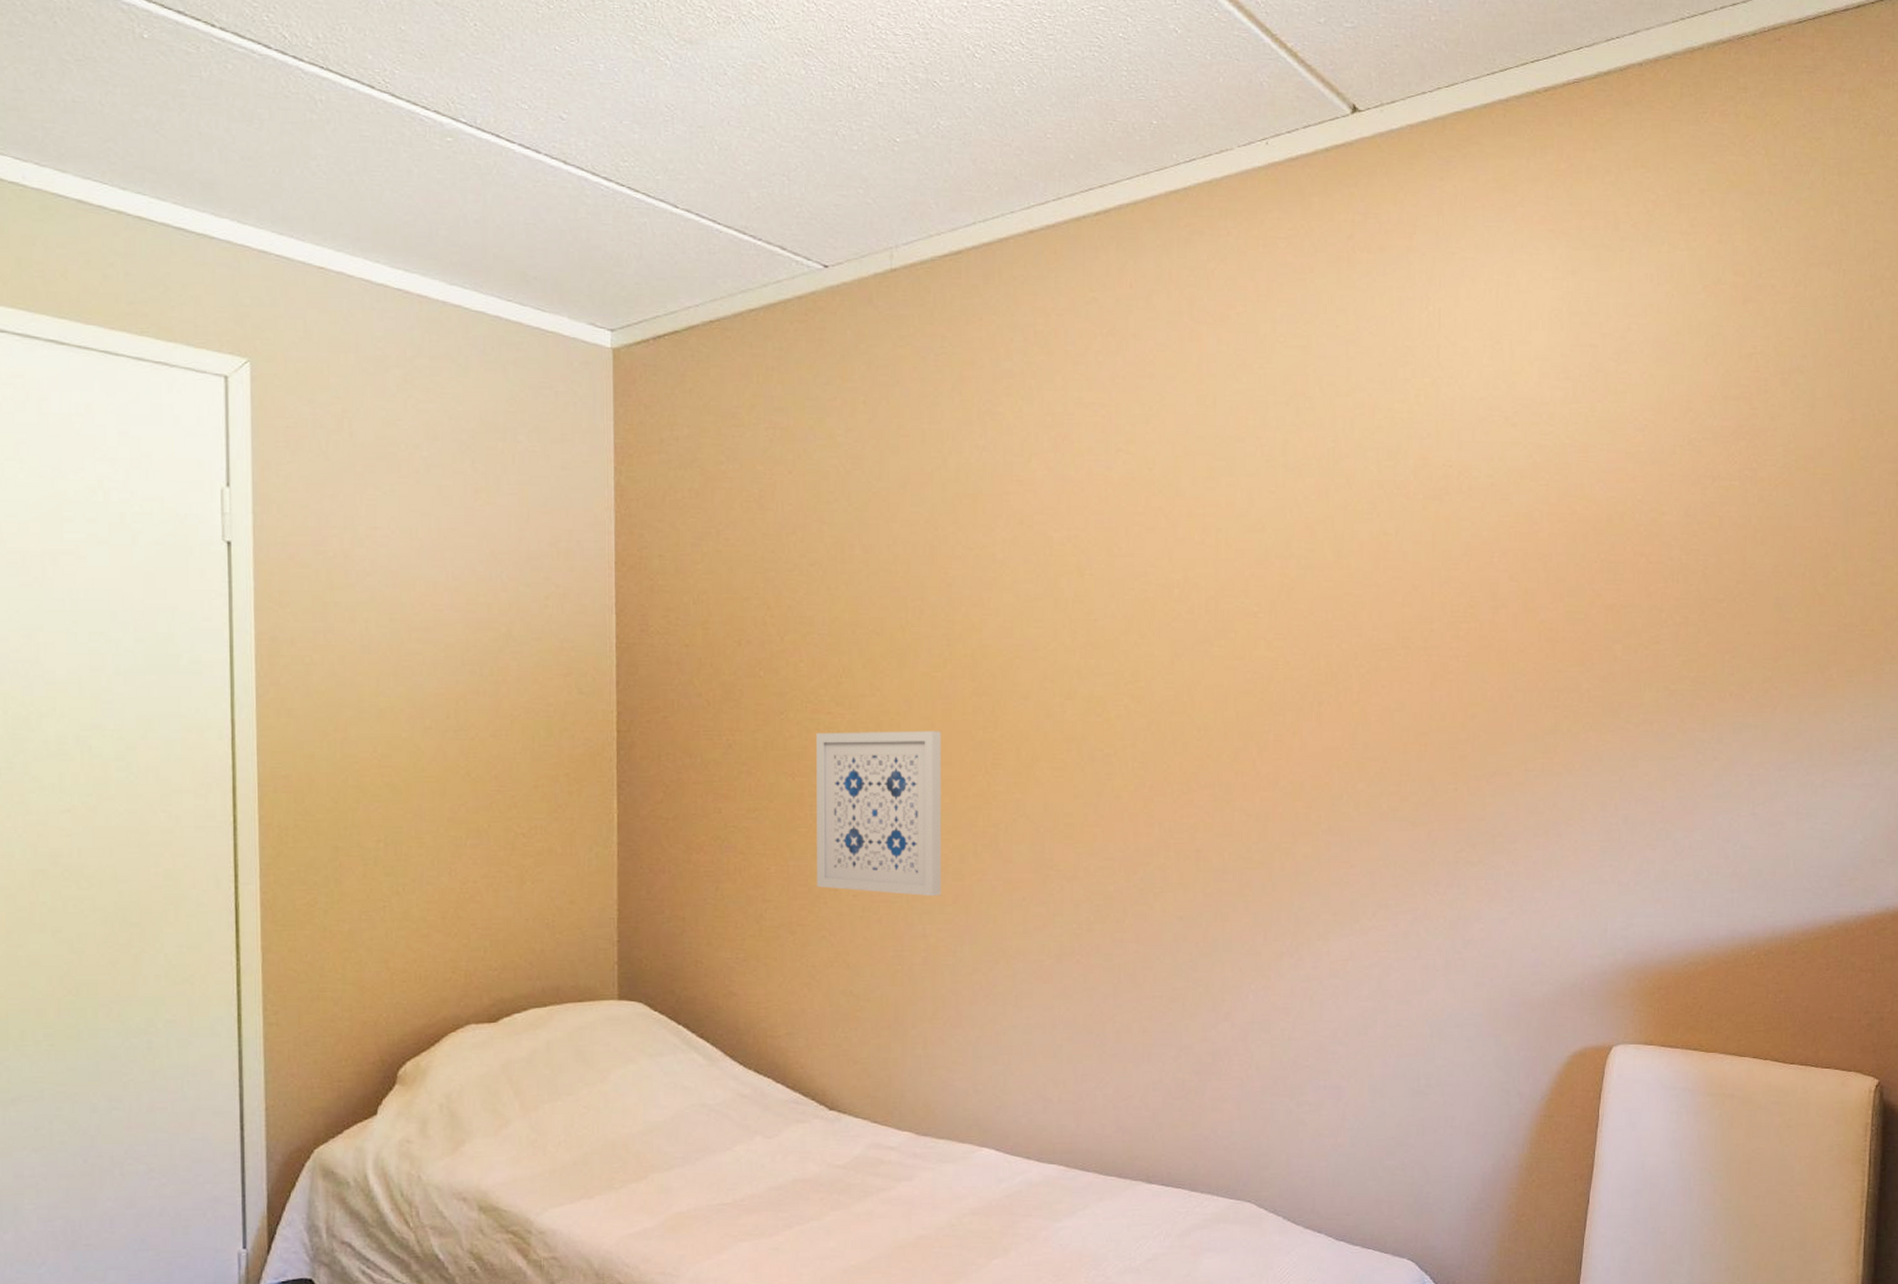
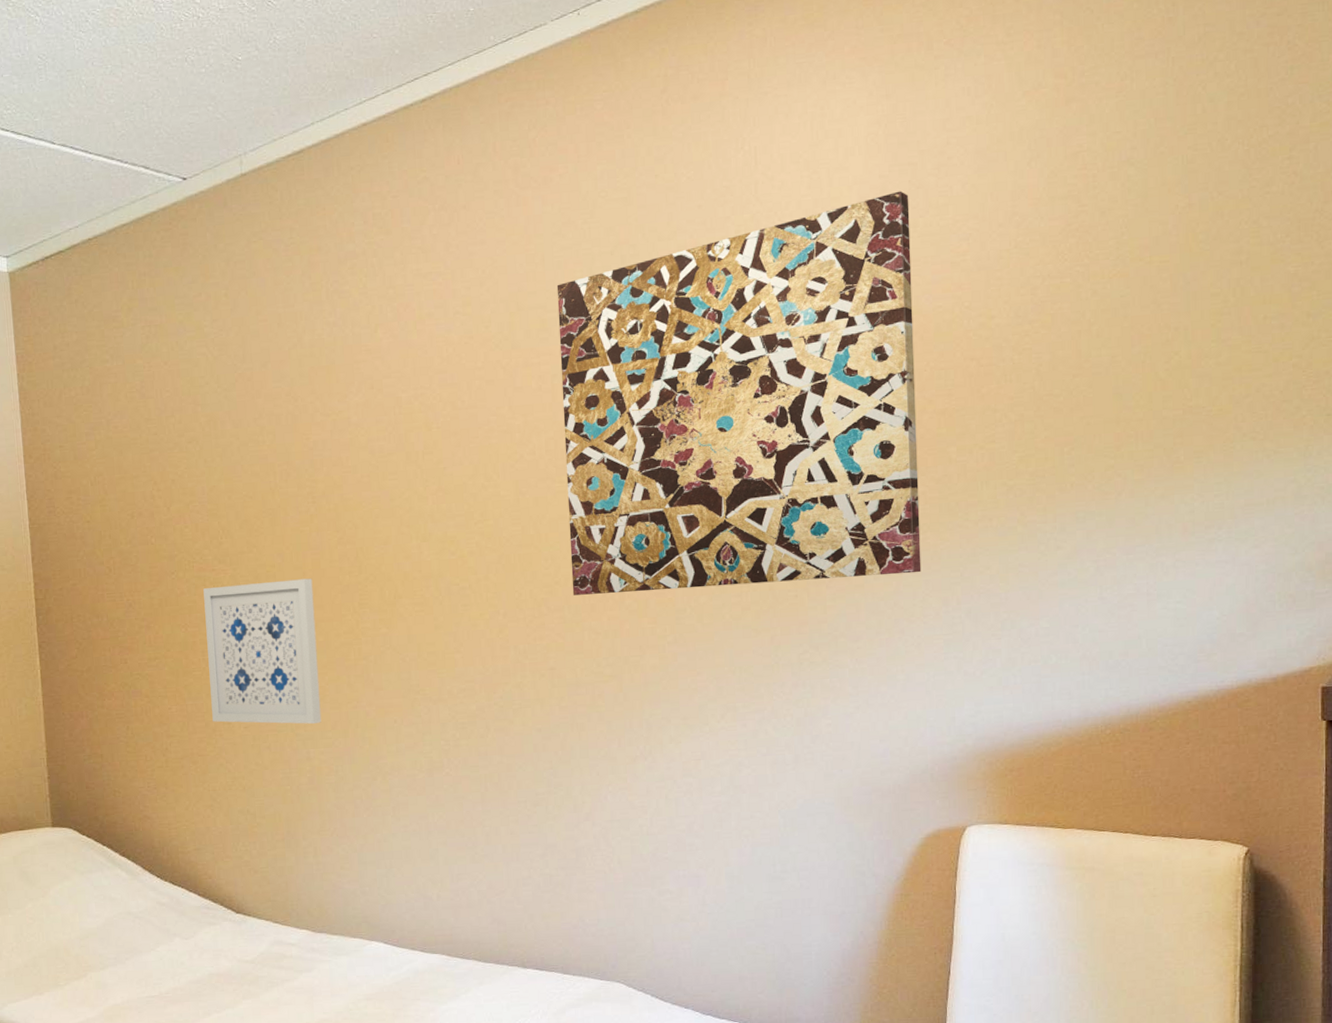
wall art: none [1225,372,1589,774] -> present [556,191,922,596]

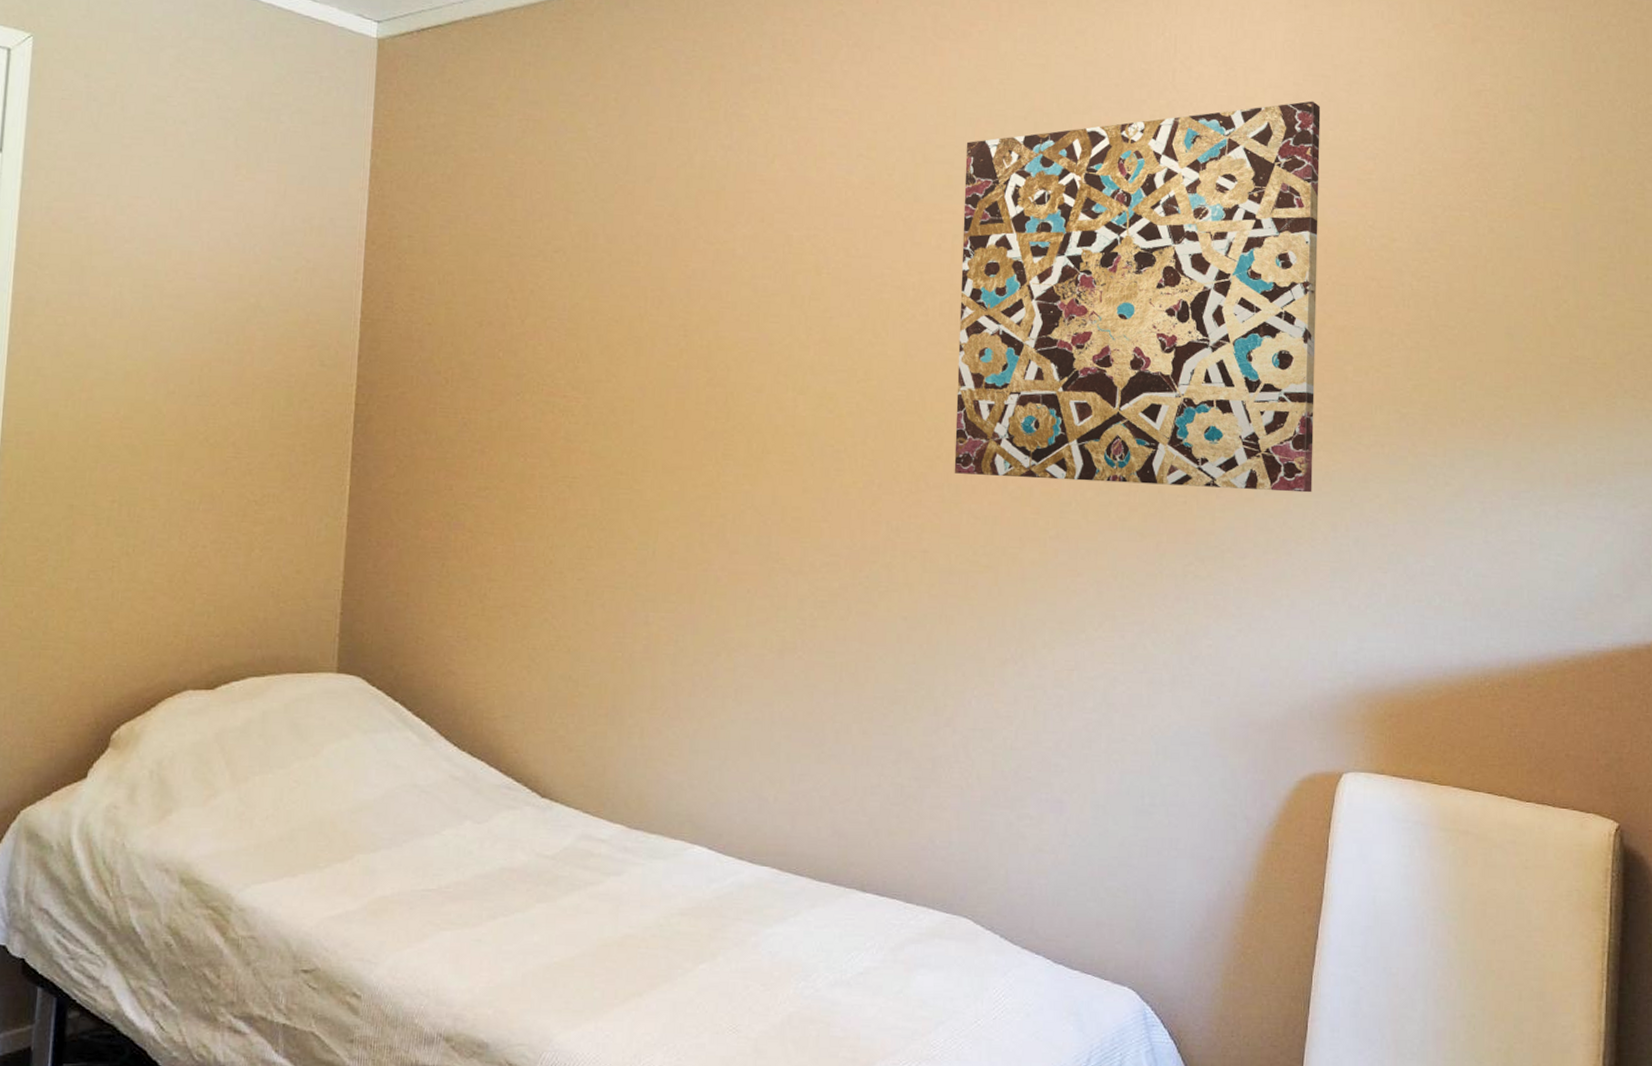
wall art: present [203,578,322,724] -> none [542,415,674,584]

